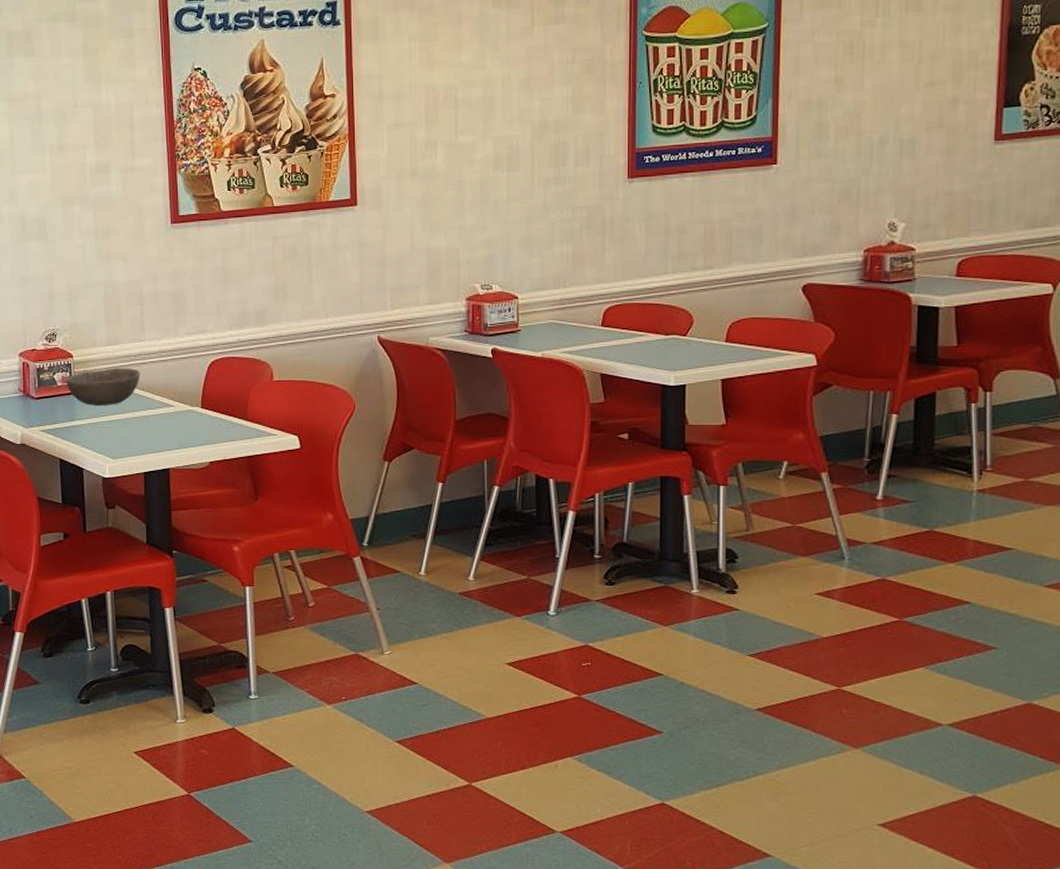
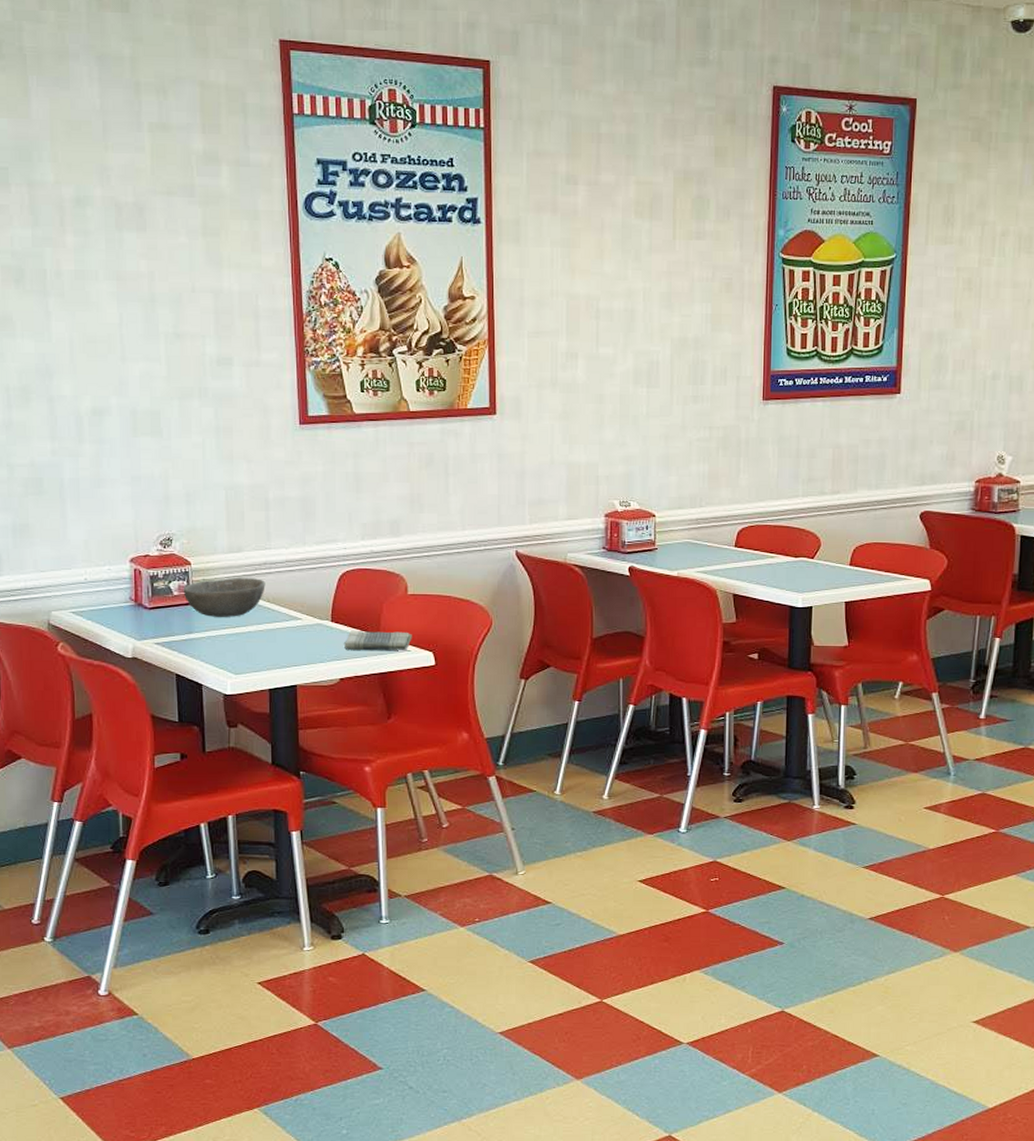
dish towel: none [214,415,278,436] -> present [344,630,412,651]

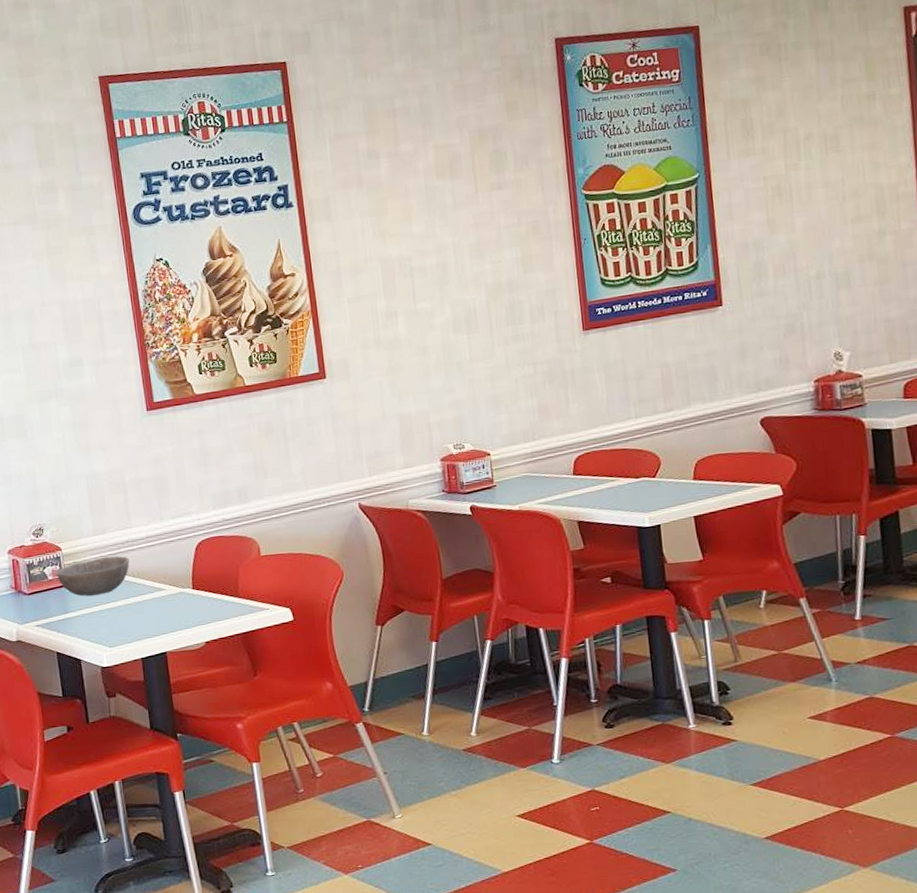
dish towel: present [344,630,412,651] -> none [207,591,269,615]

